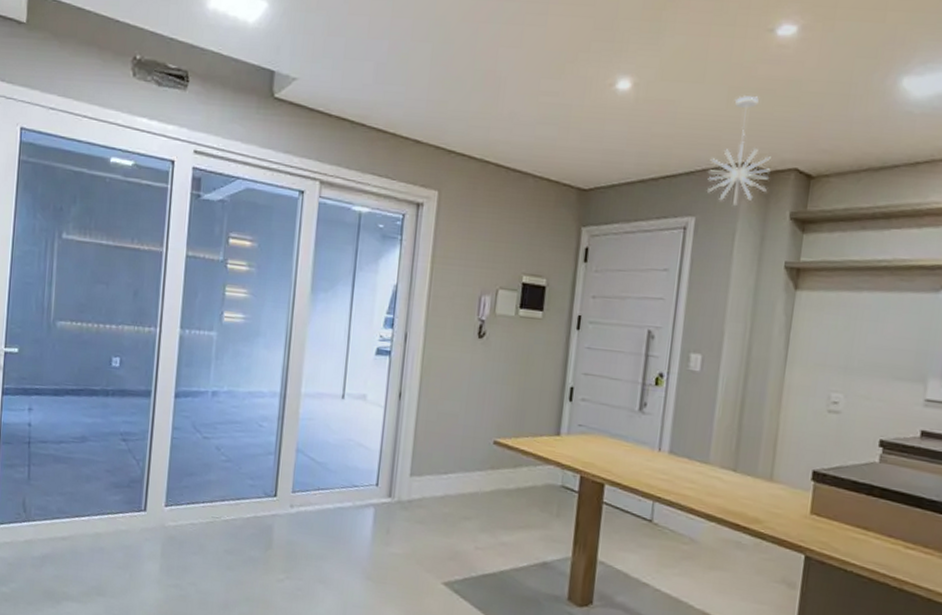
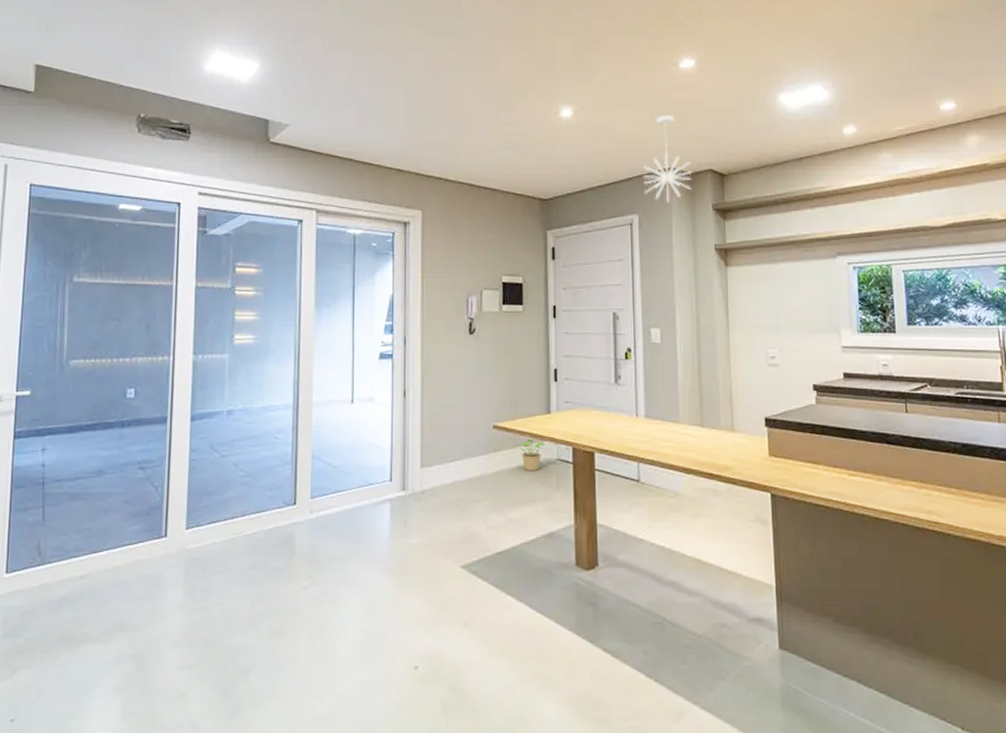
potted plant: none [519,460,550,495] -> present [519,438,546,471]

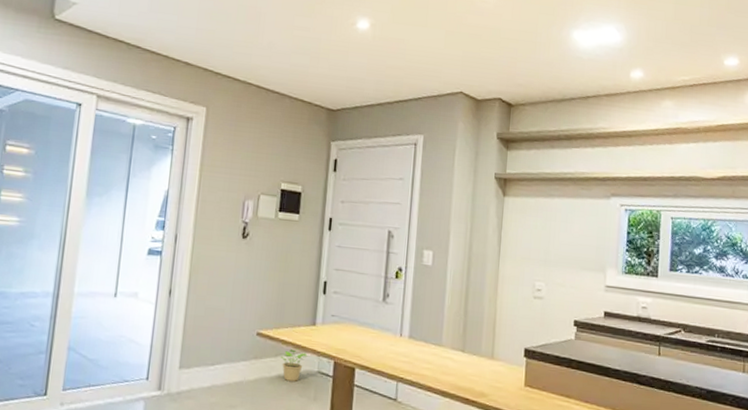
pendant light: present [642,115,692,202] -> none [431,38,481,127]

